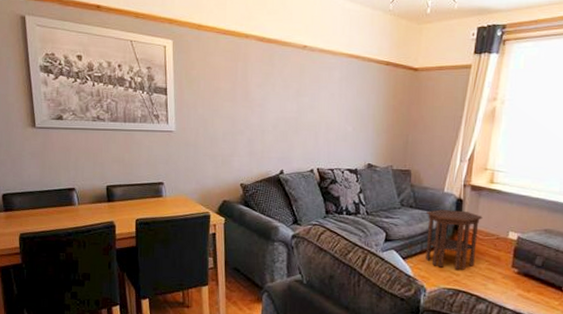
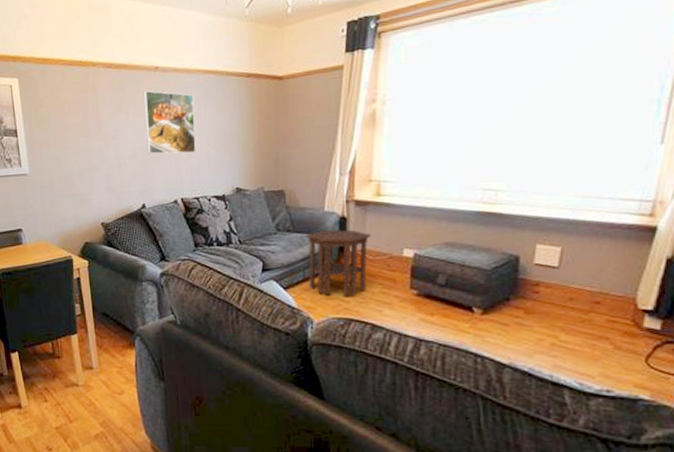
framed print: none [289,66,337,128] -> present [143,90,196,154]

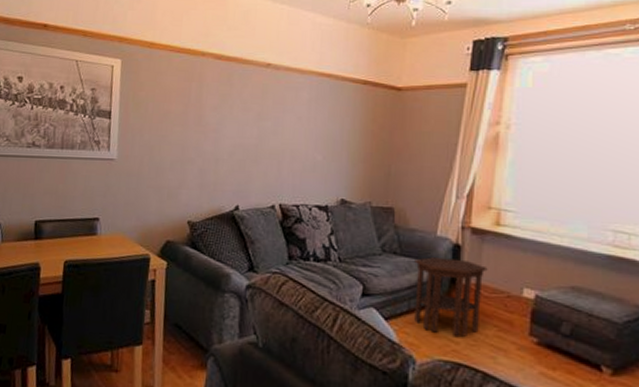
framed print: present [143,90,196,154] -> none [248,86,305,157]

